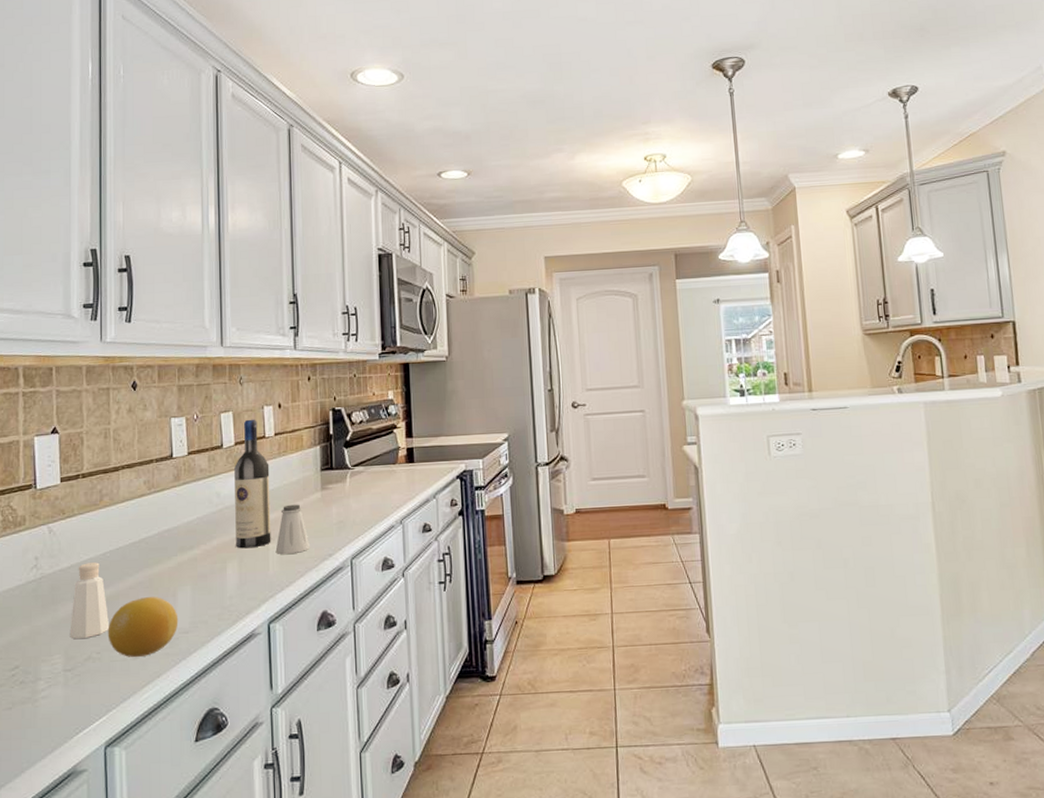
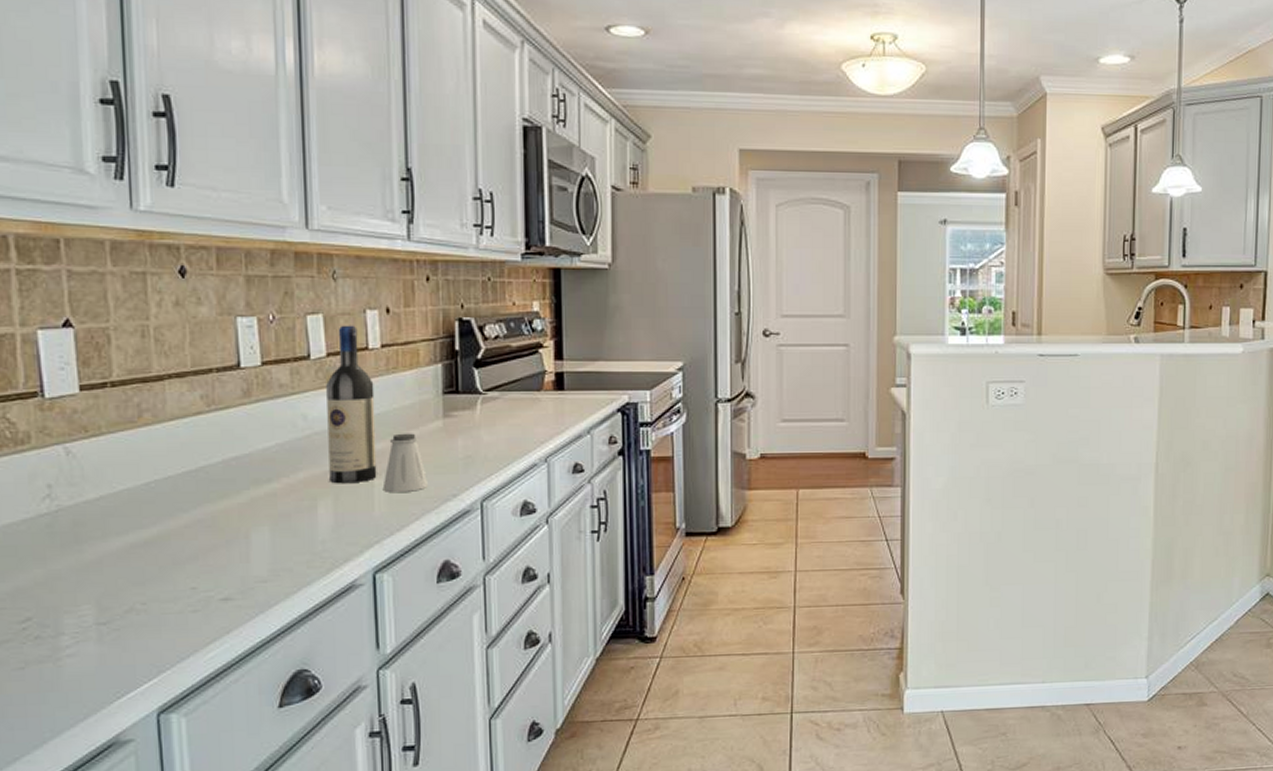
pepper shaker: present [69,562,110,640] -> none [102,494,159,587]
fruit: present [107,597,179,657] -> none [155,538,253,609]

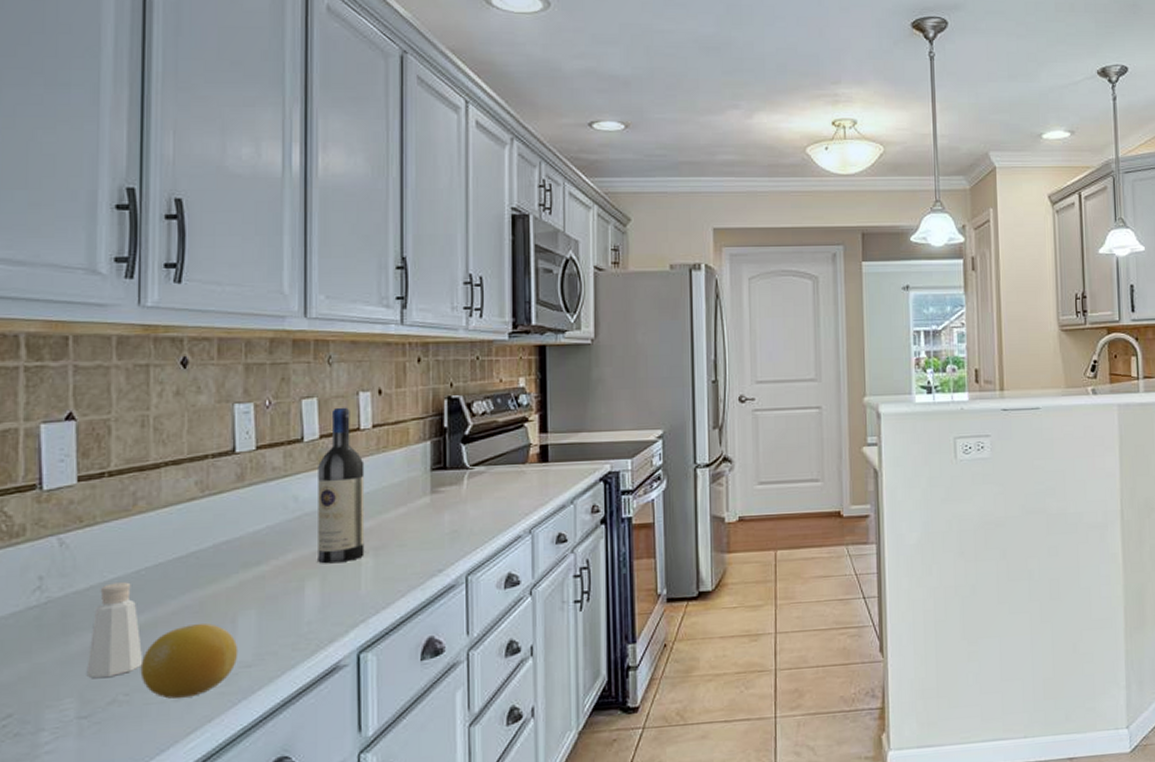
pepper shaker: none [102,494,159,587] -> present [86,582,144,679]
fruit: none [155,538,253,609] -> present [140,623,238,699]
saltshaker: present [382,433,429,494] -> none [369,510,415,571]

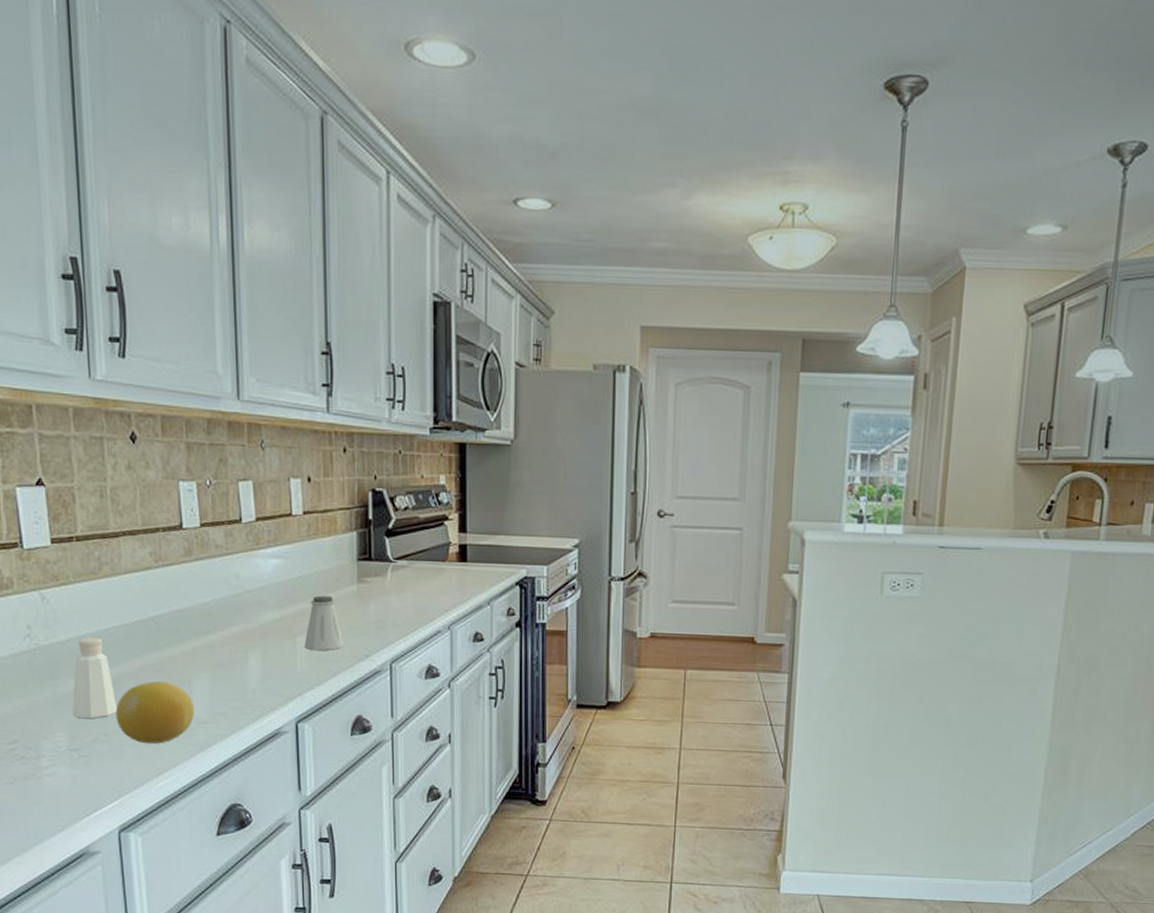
wine bottle: present [318,407,365,564] -> none [256,492,299,640]
saltshaker: none [369,510,415,571] -> present [304,595,345,651]

